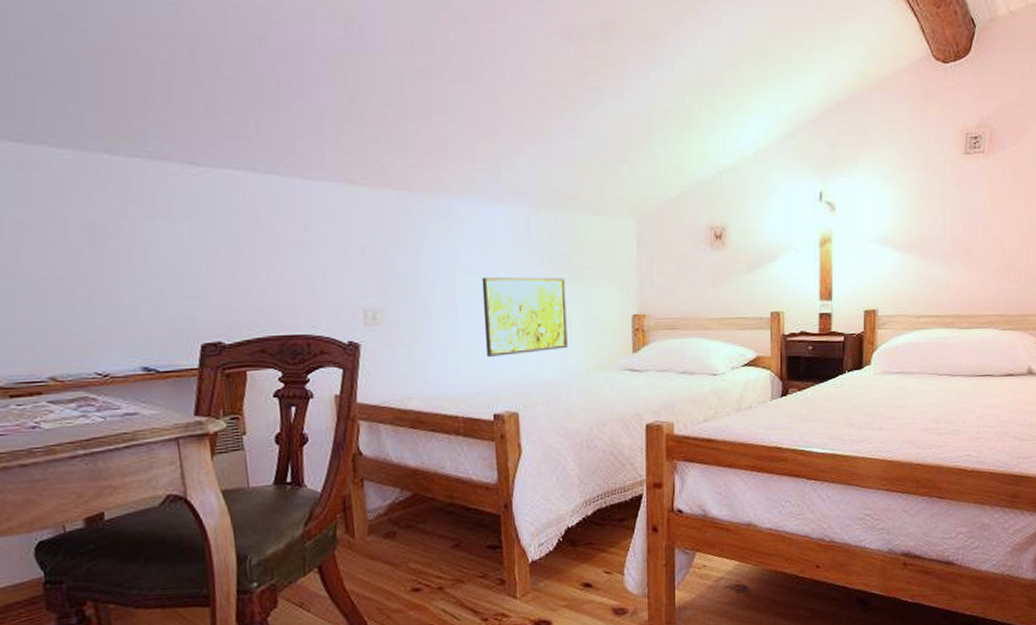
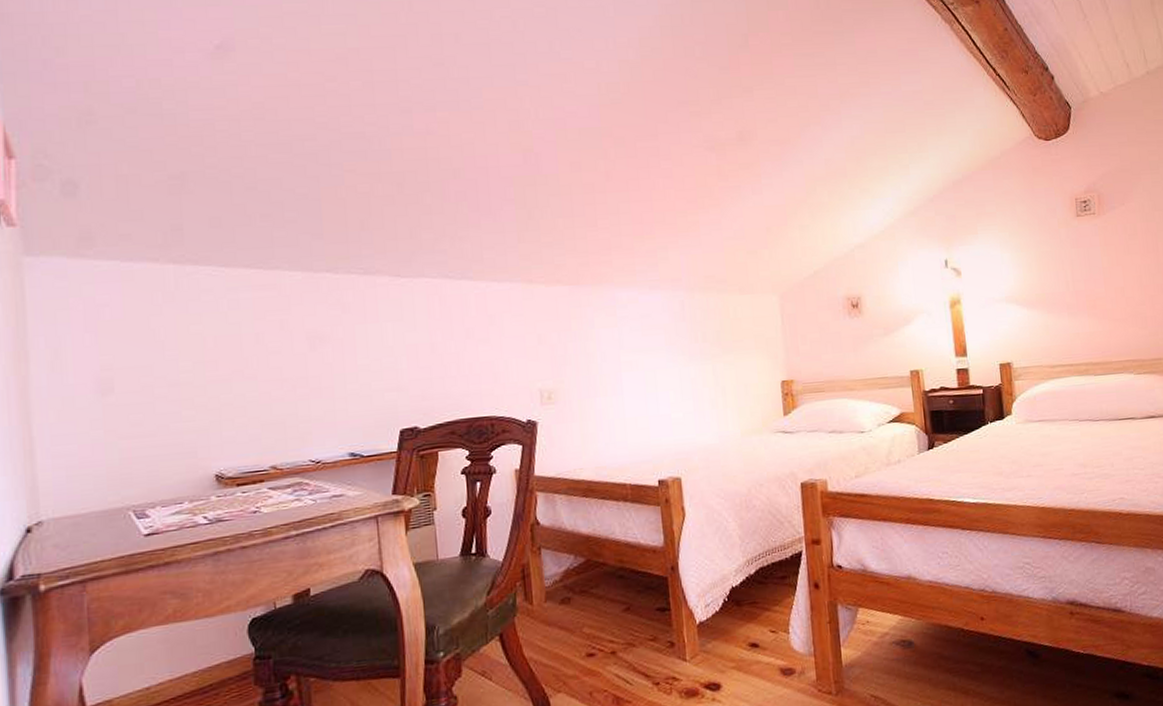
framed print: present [481,276,568,357] -> none [643,351,723,427]

